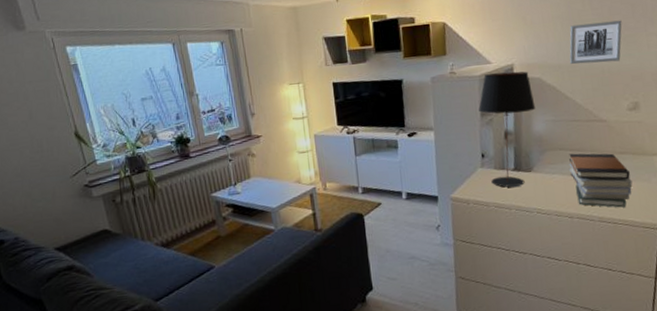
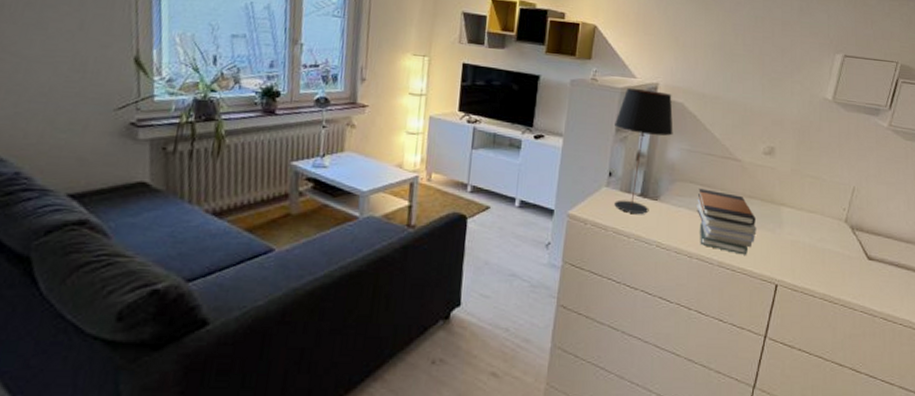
wall art: present [569,20,622,65] -> none [714,56,770,102]

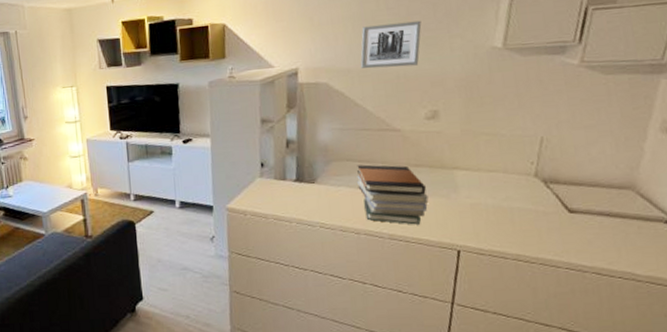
table lamp: present [614,88,673,214] -> none [259,76,322,199]
wall art: none [714,56,770,102] -> present [360,20,422,69]

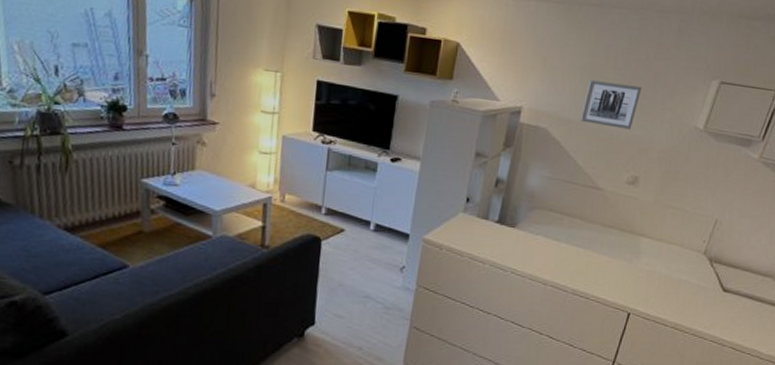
book stack: present [356,164,429,225] -> none [553,216,615,284]

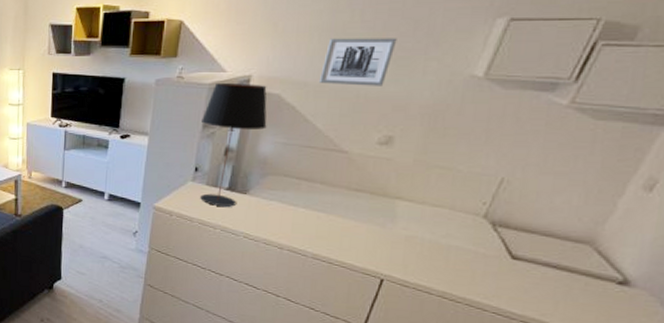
table lamp: none [471,111,536,241] -> present [200,83,267,207]

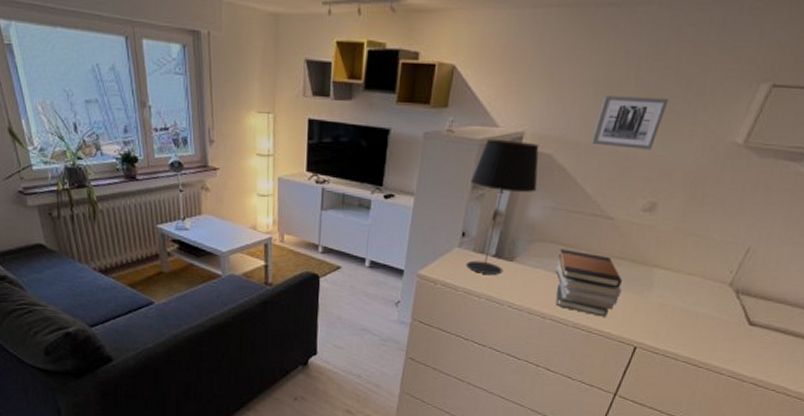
book stack: none [289,182,363,249] -> present [555,249,623,317]

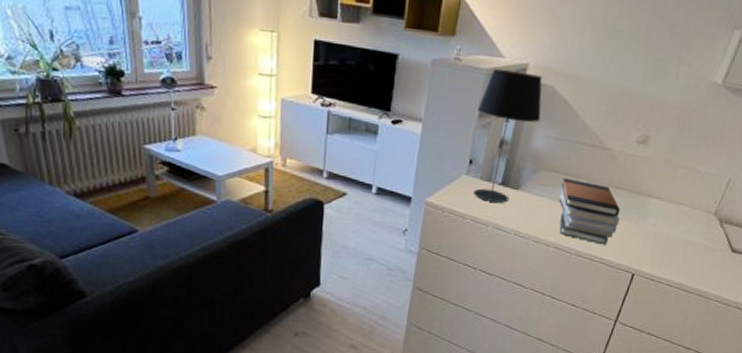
wall art: present [590,95,669,150] -> none [589,33,658,86]

